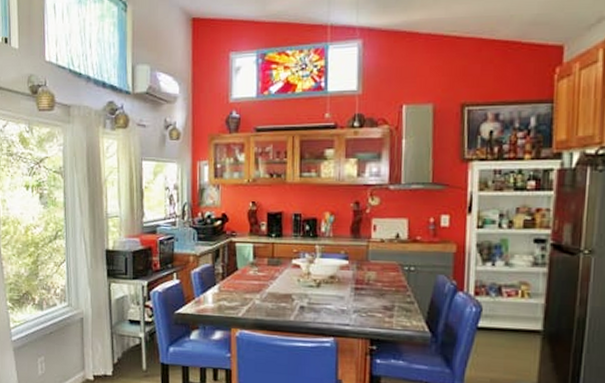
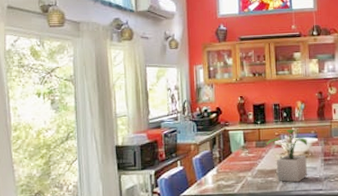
potted plant: none [281,247,343,313] -> present [266,129,313,183]

